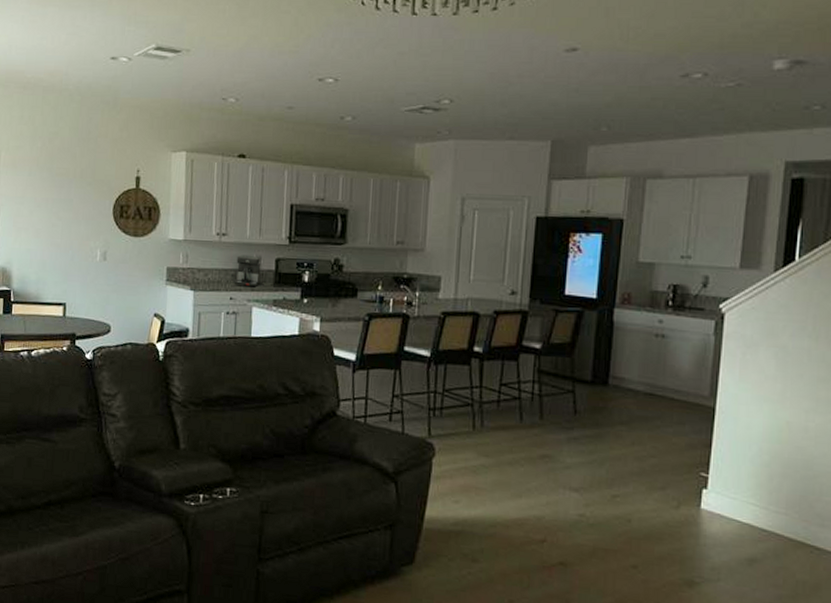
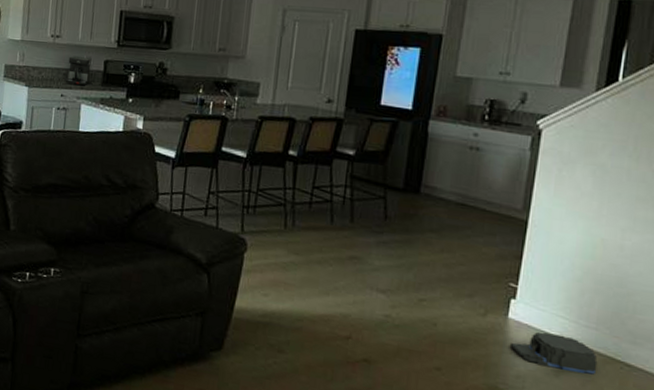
robot vacuum: none [703,521,789,561] -> present [509,332,598,375]

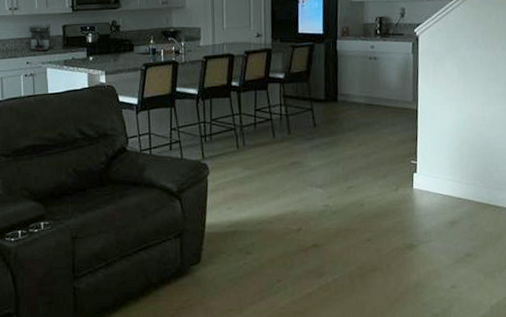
robot vacuum: present [509,332,598,375] -> none [417,194,478,221]

